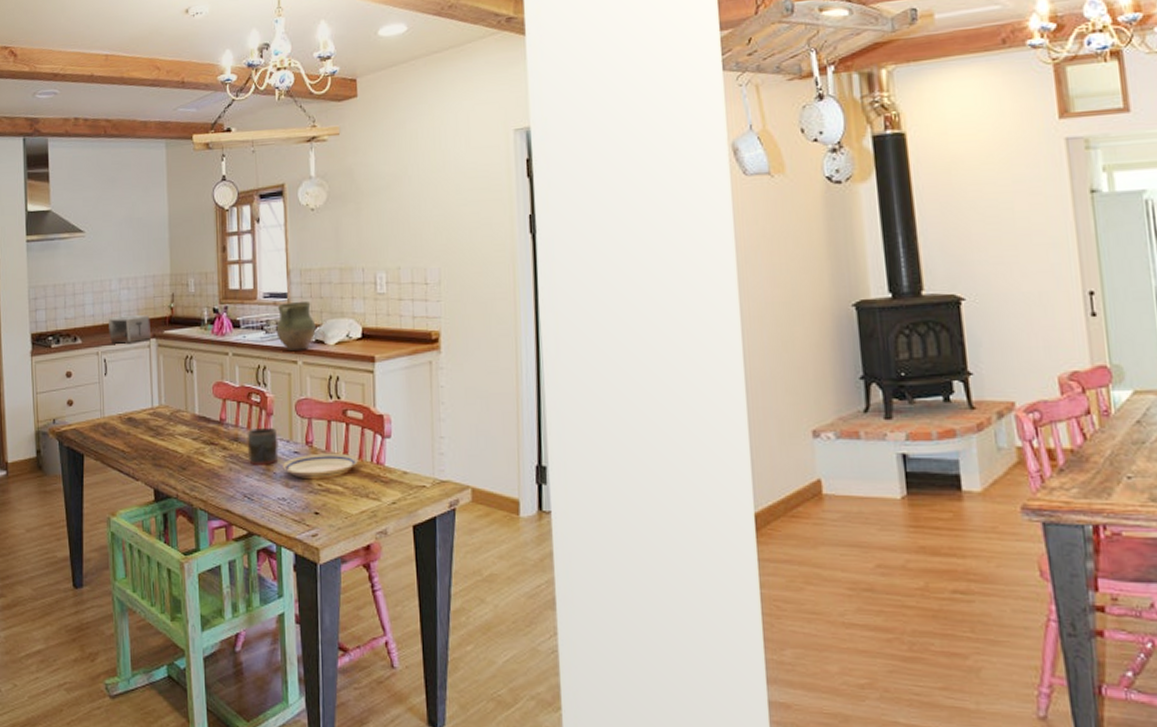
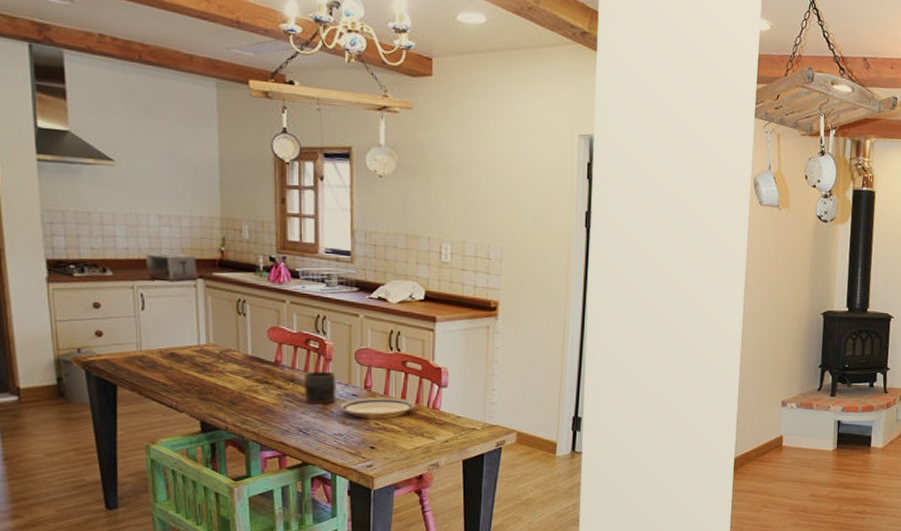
ceramic jug: present [276,300,316,351] -> none [338,260,379,305]

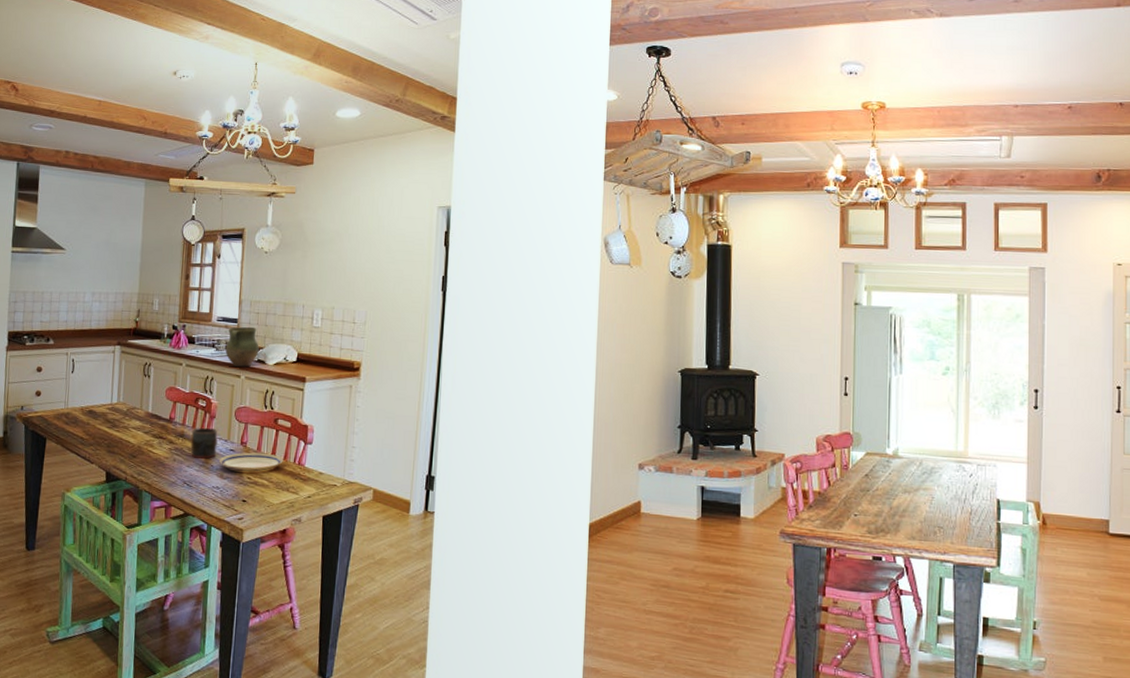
toaster: present [145,252,198,283] -> none [79,324,117,349]
ceramic jug: none [338,260,379,305] -> present [225,326,259,367]

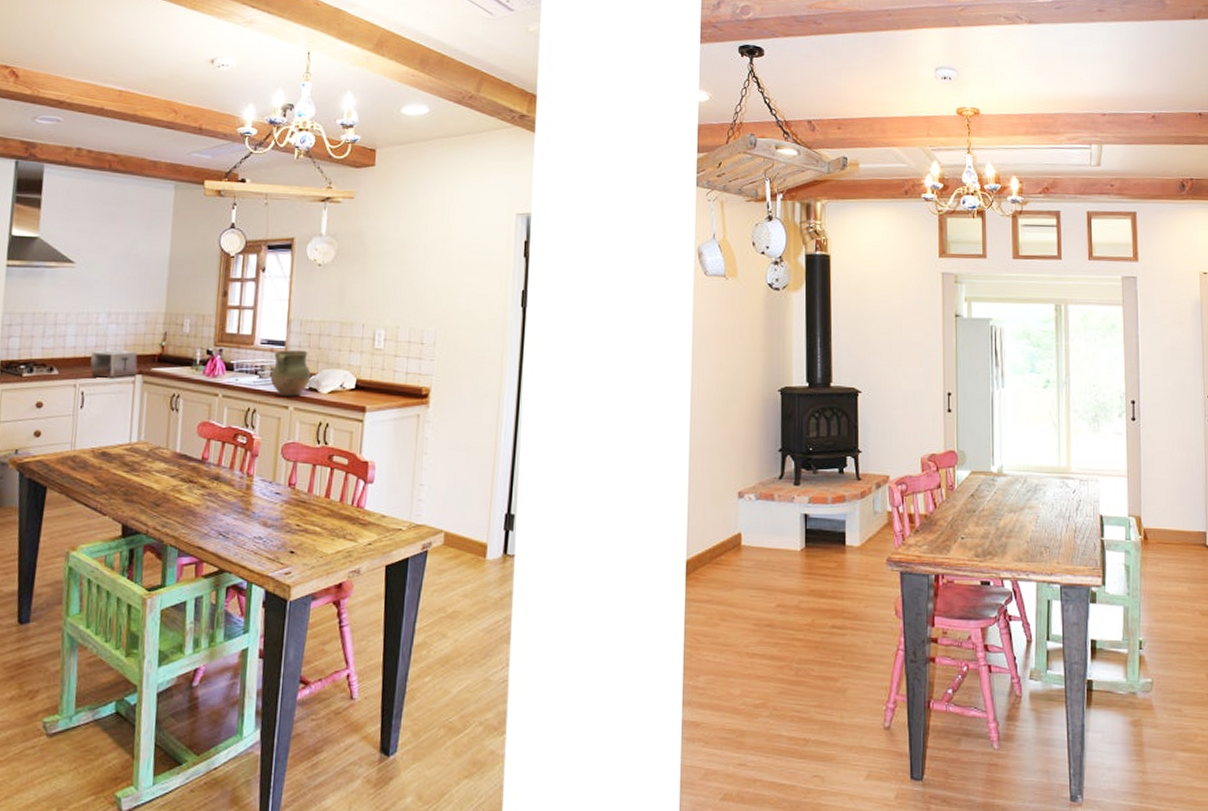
toaster: none [79,324,117,349] -> present [90,350,138,379]
mug: present [190,427,219,459] -> none [227,468,262,506]
plate: present [218,452,283,473] -> none [261,495,339,519]

